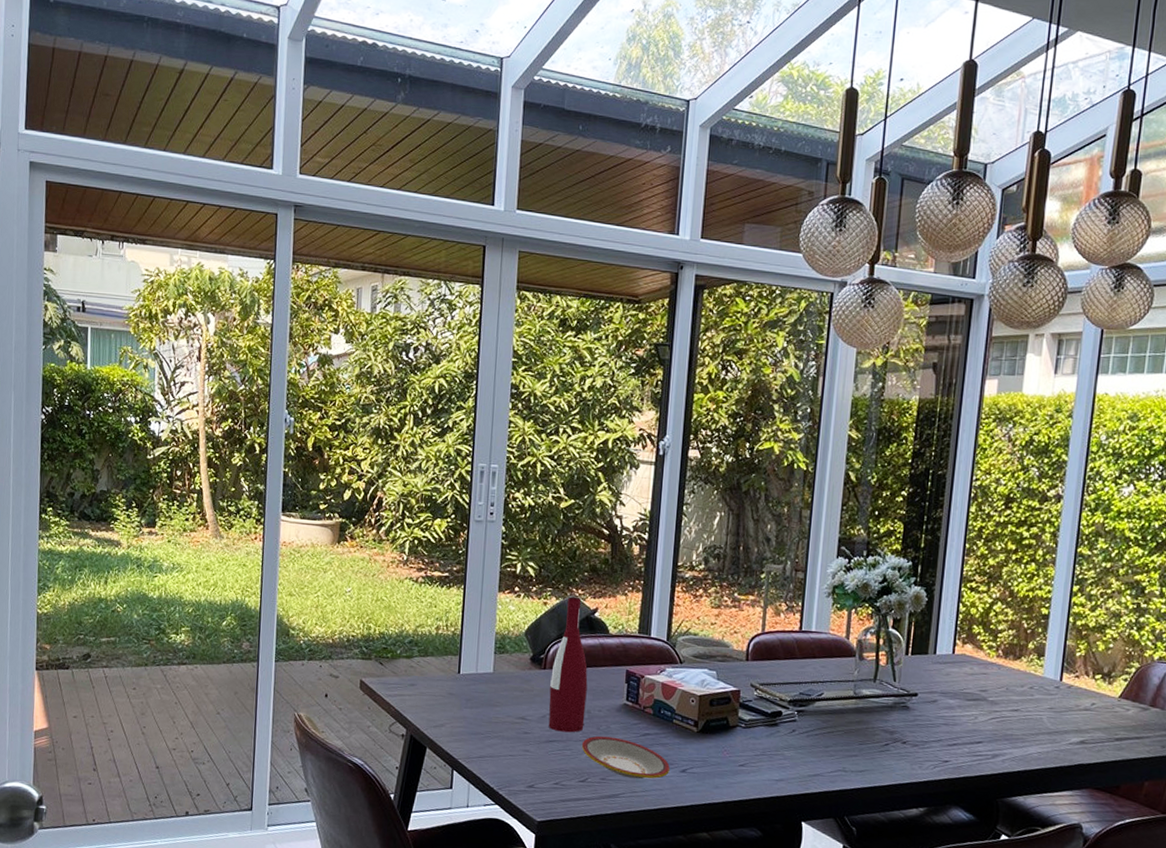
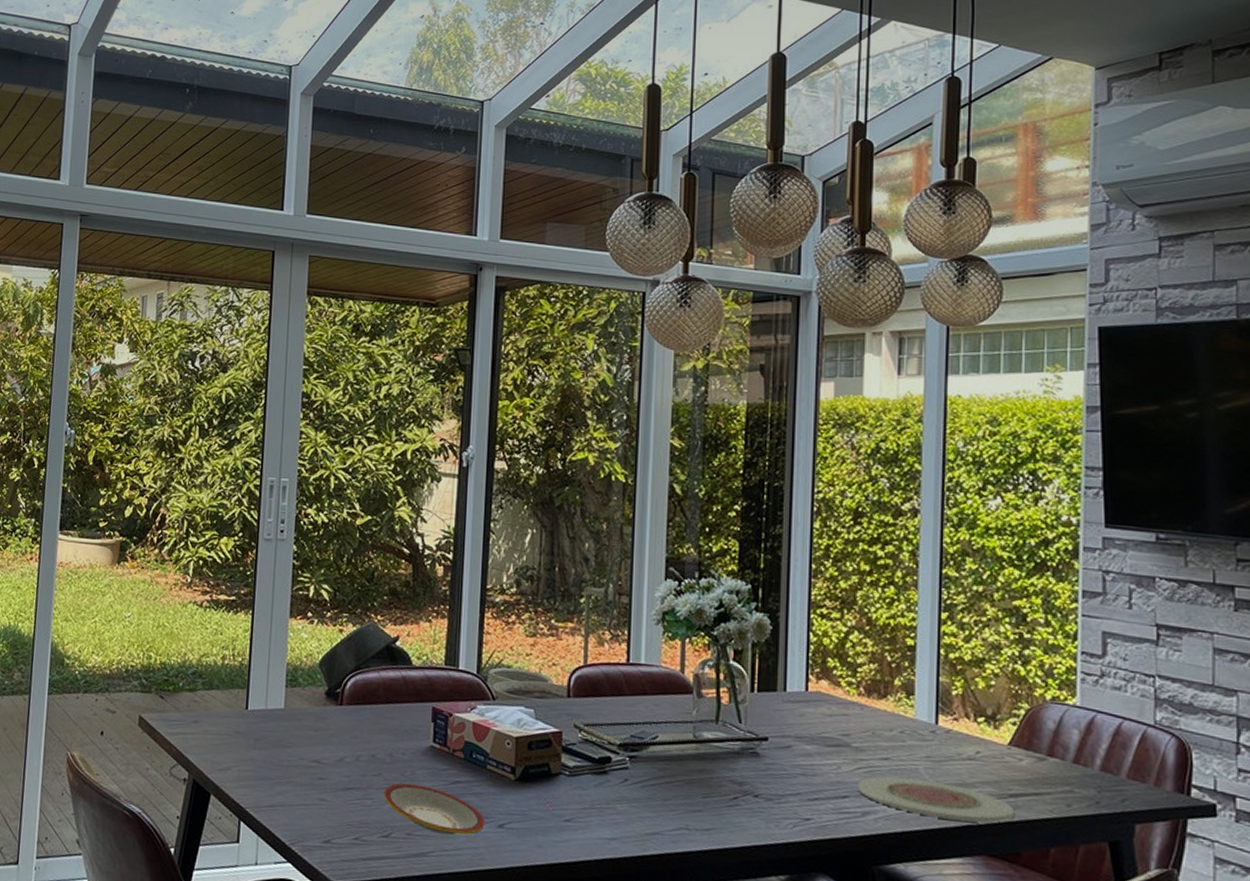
wine bottle: present [548,597,588,733] -> none [346,623,390,779]
plate: none [990,725,1119,762] -> present [857,776,1015,823]

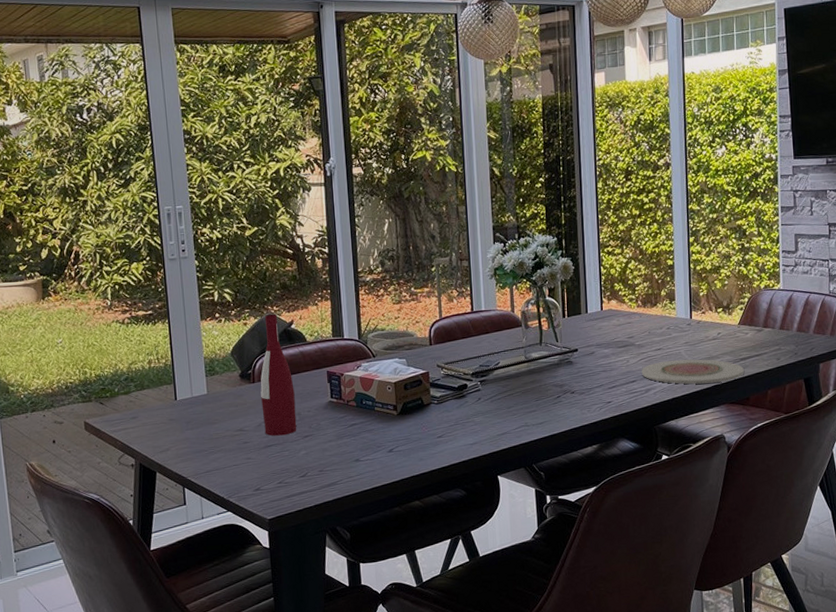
wine bottle: none [346,623,390,779] -> present [260,313,297,436]
plate: present [383,783,485,835] -> none [297,432,378,466]

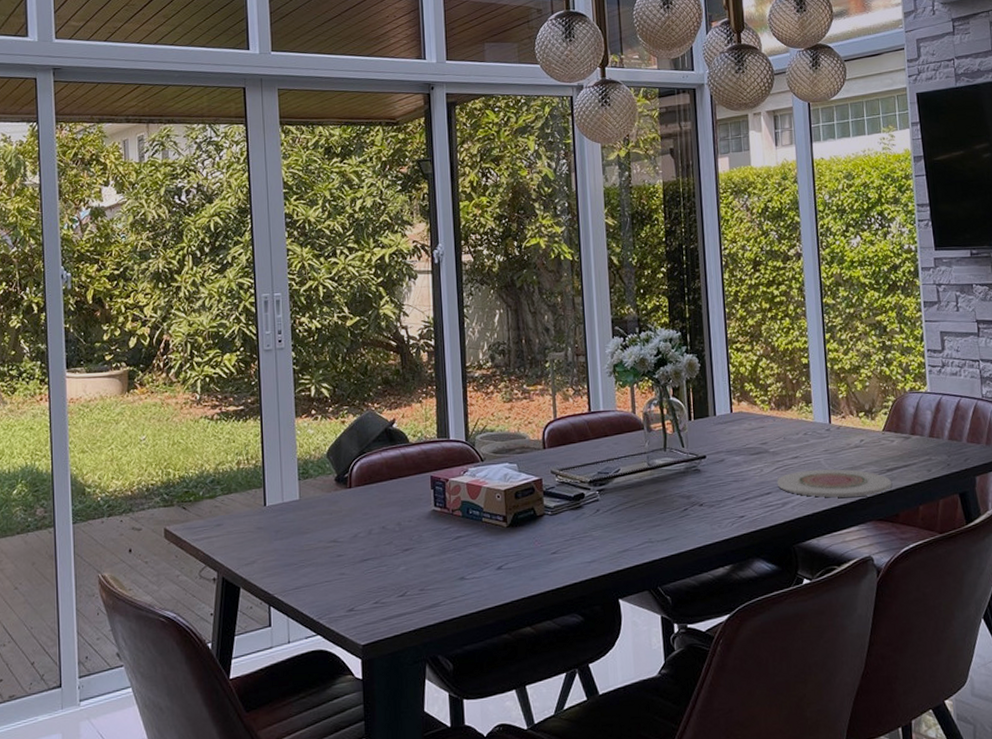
wine bottle: present [260,313,297,436] -> none [357,411,397,549]

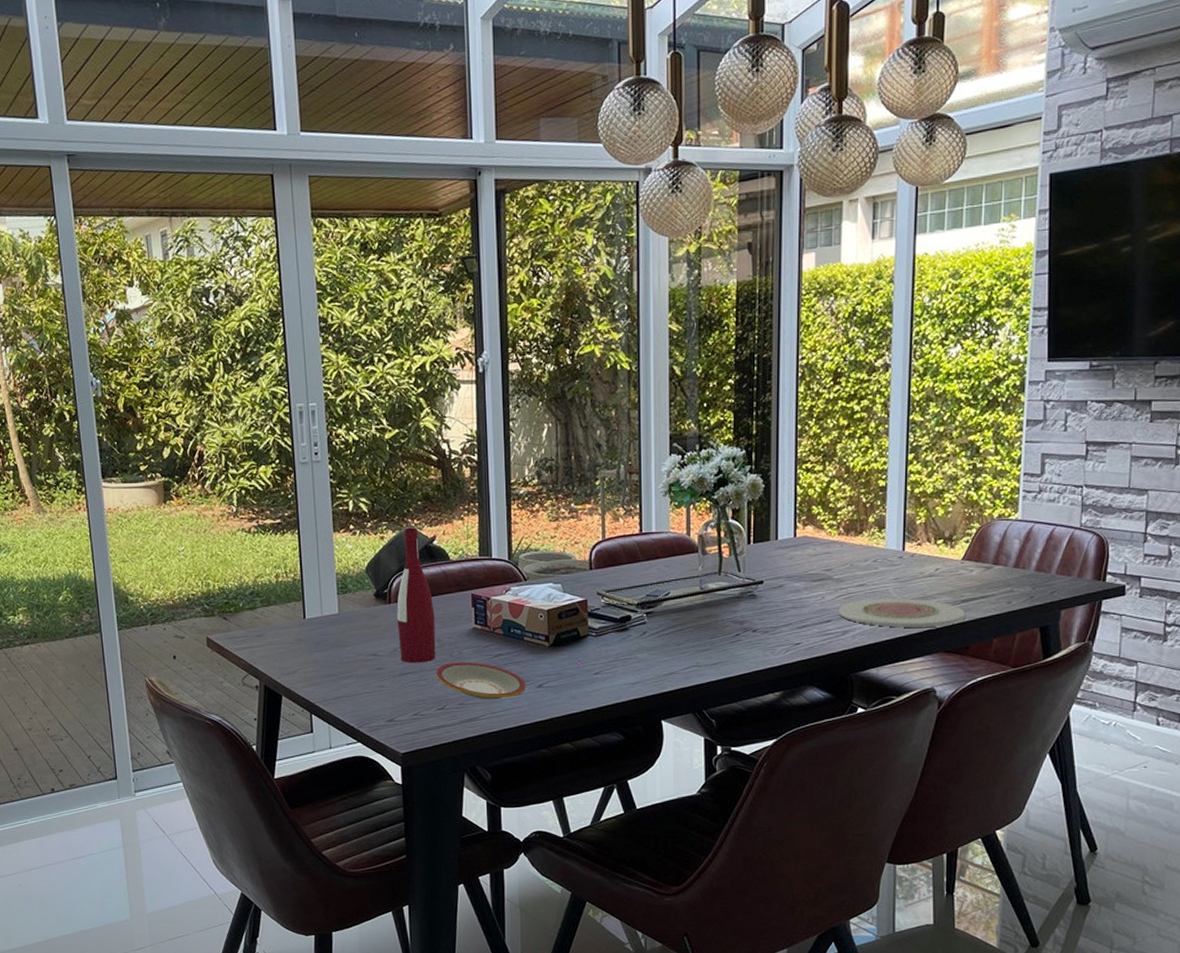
wine bottle: none [357,411,397,549] -> present [397,527,436,663]
plate: none [396,545,486,585] -> present [436,662,526,700]

